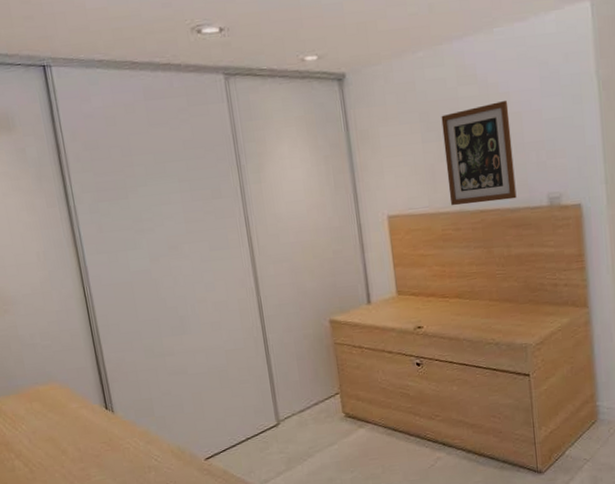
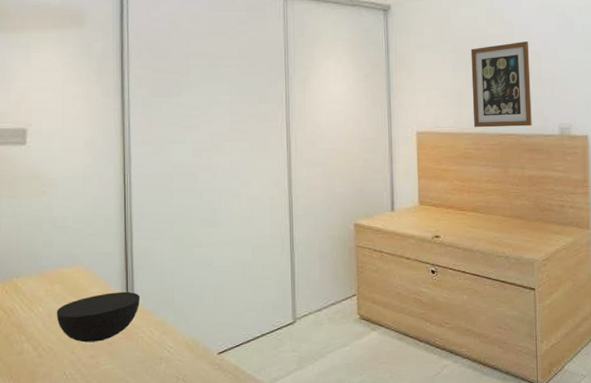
bowl: none [39,404,120,457] -> present [56,291,141,343]

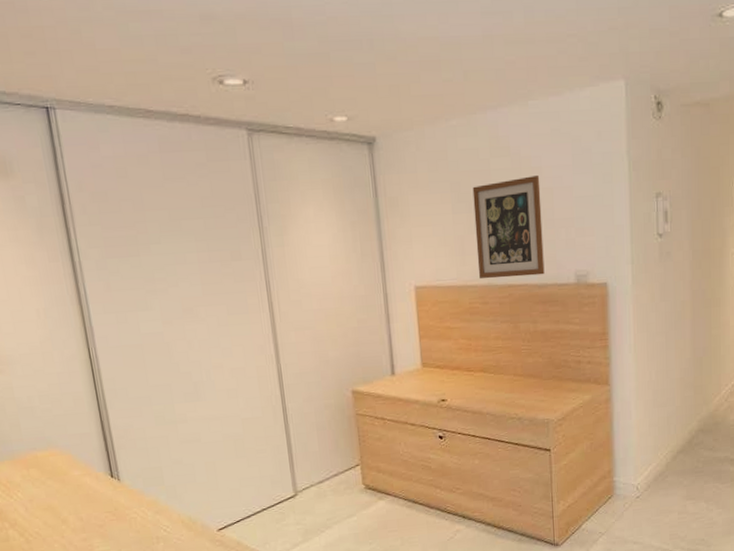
bowl: present [56,291,141,343] -> none [37,472,127,526]

